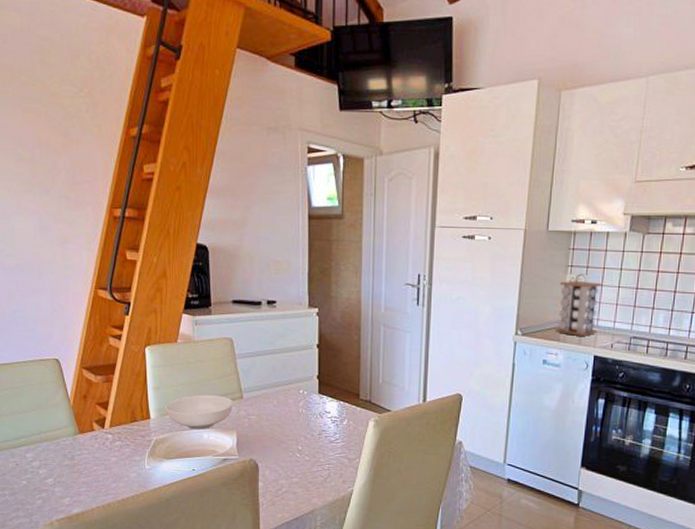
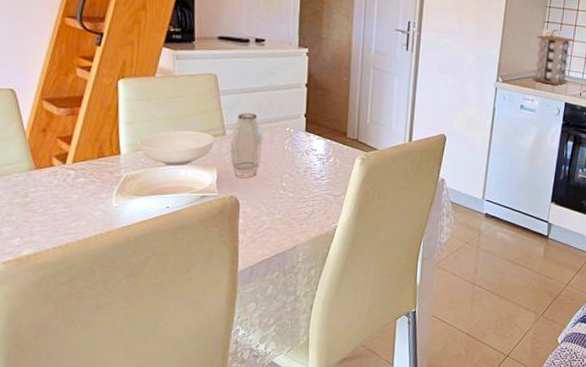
vase: none [247,376,278,442] -> present [230,113,263,179]

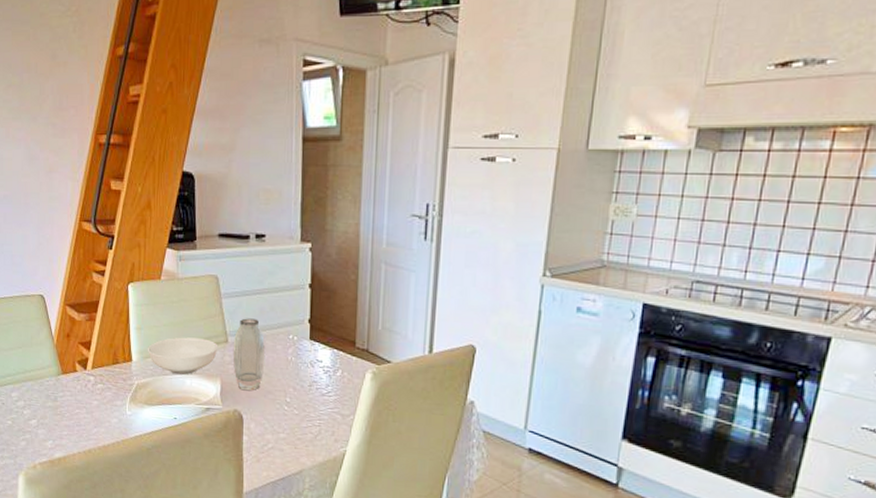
spice rack: present [532,29,573,85] -> none [594,202,655,279]

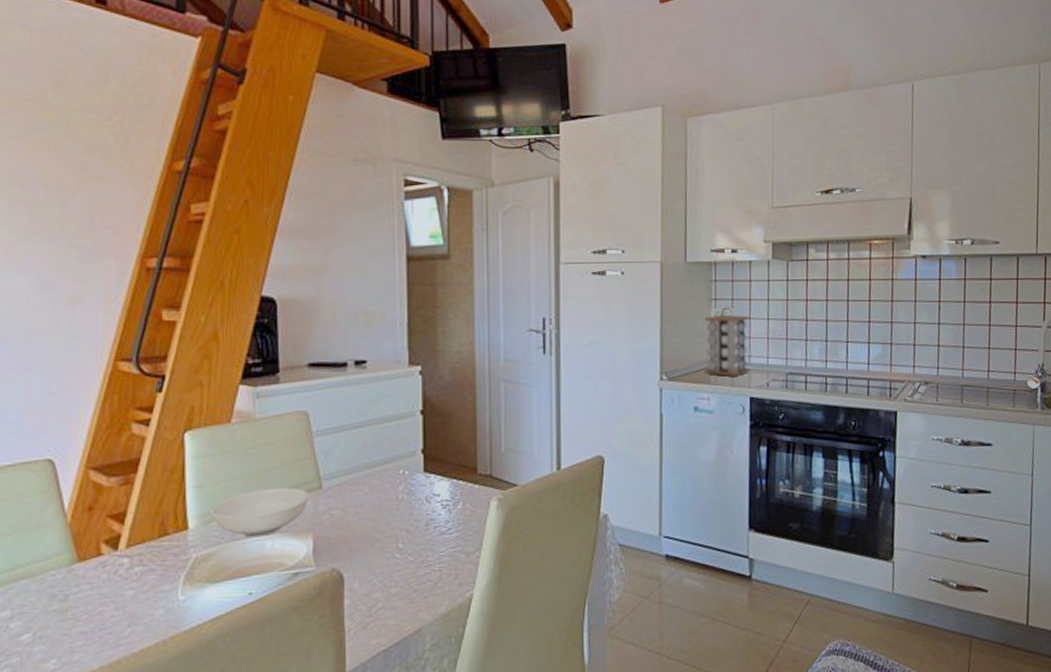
vase: present [232,318,266,391] -> none [328,456,371,544]
spice rack: none [594,202,655,279] -> present [704,307,749,377]

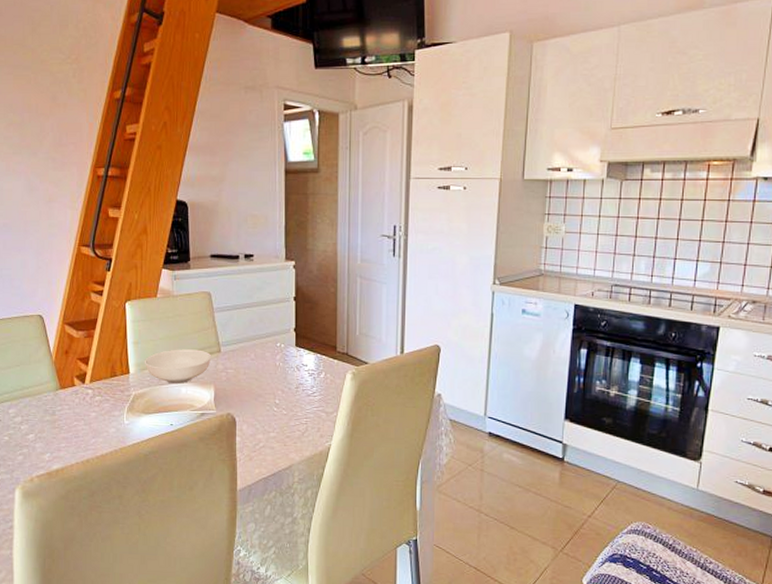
spice rack: present [704,307,749,377] -> none [534,221,580,285]

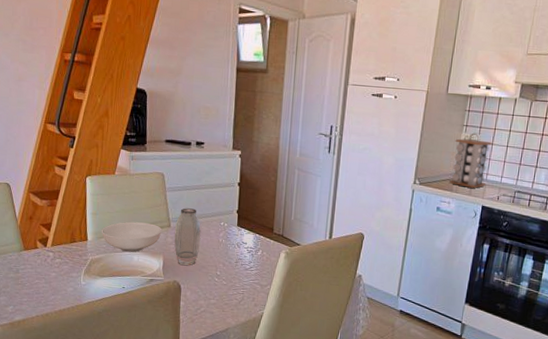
vase: none [225,329,256,396] -> present [174,208,202,266]
spice rack: none [534,221,580,285] -> present [449,133,492,188]

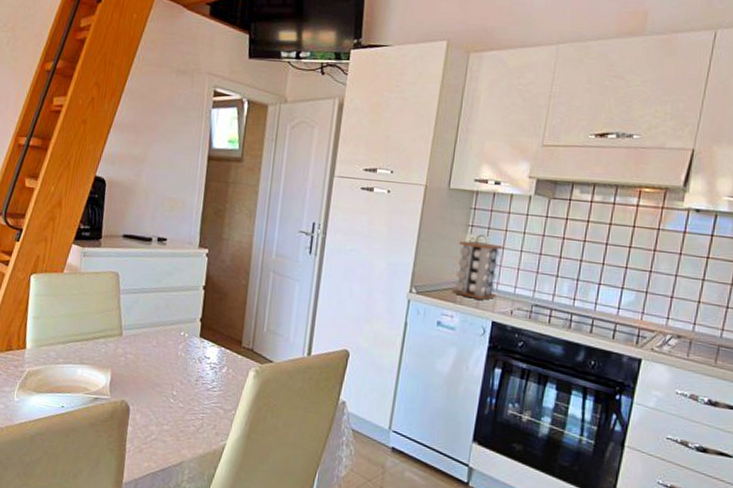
bowl: present [101,221,162,252] -> none [42,328,113,364]
vase: present [174,208,202,266] -> none [125,313,158,383]

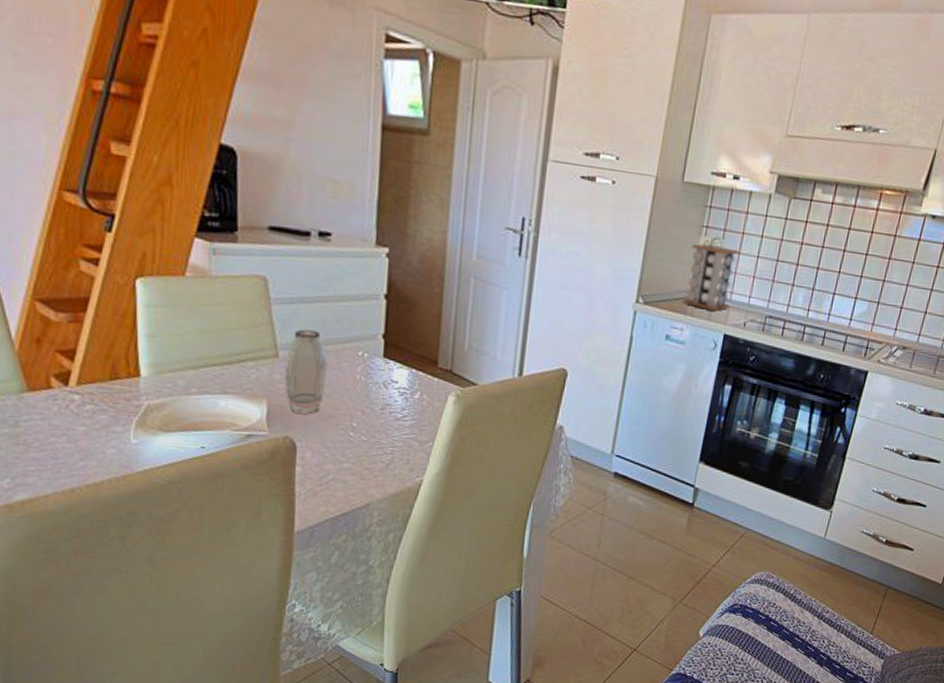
vase: none [125,313,158,383] -> present [284,329,328,415]

